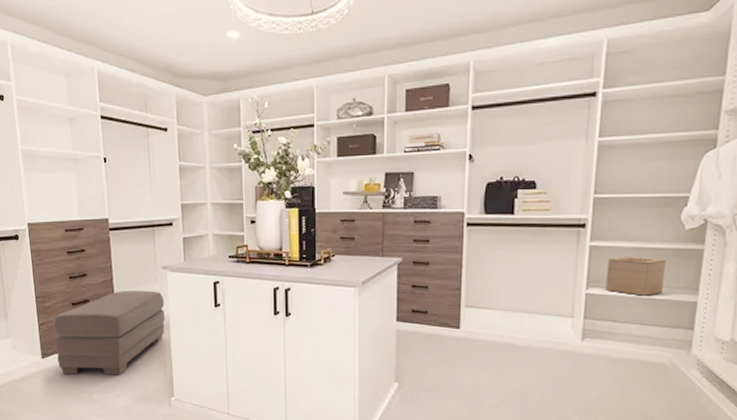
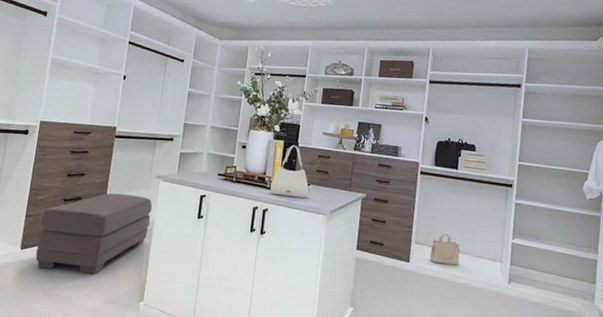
handbag: none [288,211,335,271] -> present [269,144,309,198]
handbag: none [484,292,521,327] -> present [429,233,460,266]
decorative box: present [605,256,666,297] -> none [527,215,573,251]

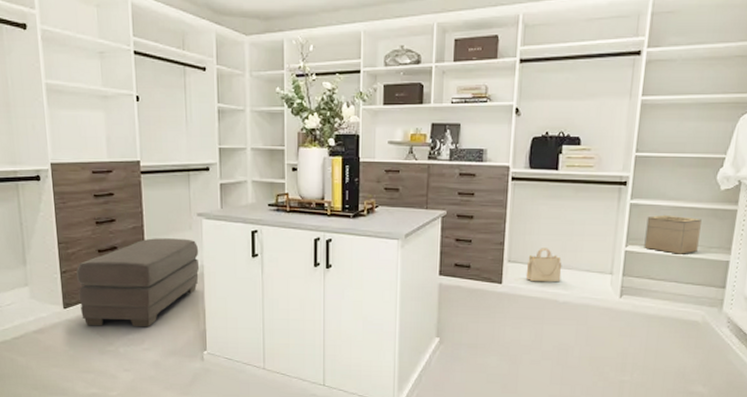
handbag: present [269,144,309,198] -> none [330,160,378,222]
decorative box: none [527,215,573,251] -> present [644,214,702,256]

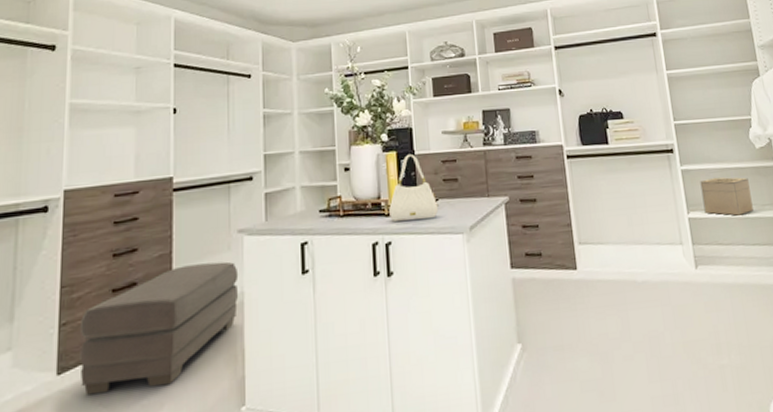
handbag: none [330,160,378,222] -> present [388,153,439,221]
handbag: present [525,248,562,283] -> none [597,224,635,264]

